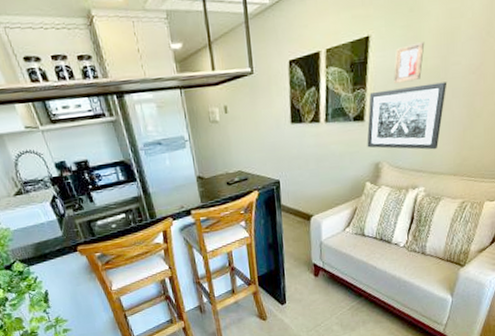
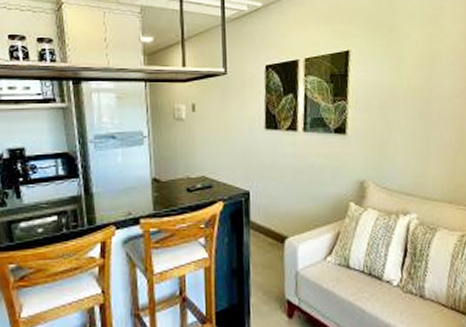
wall art: present [367,82,447,150] -> none [349,102,433,172]
picture frame: present [394,42,425,83] -> none [376,62,406,99]

